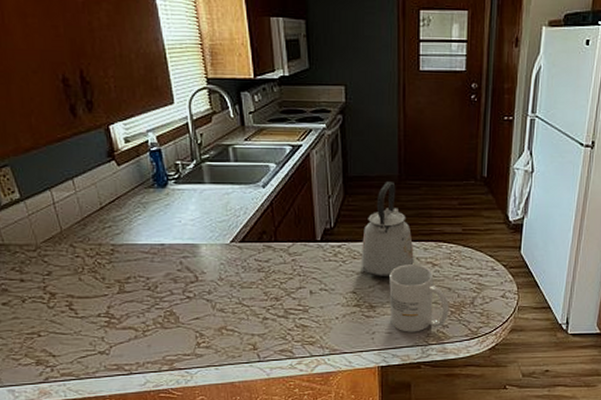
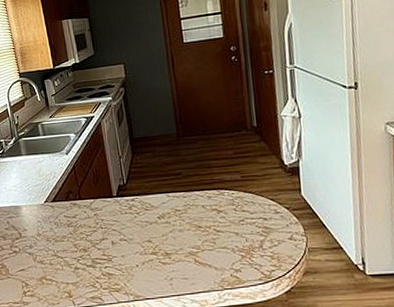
kettle: present [361,182,414,276] -> none [152,139,200,225]
mug: present [389,264,449,332] -> none [179,212,240,278]

